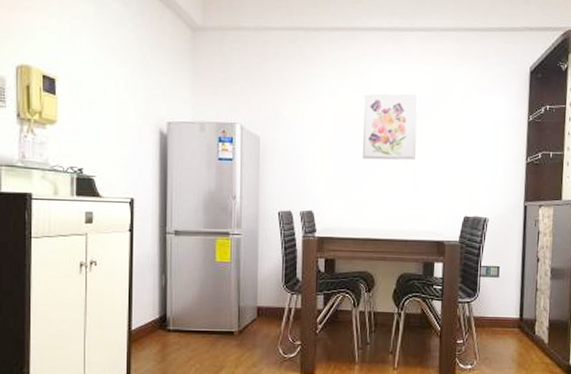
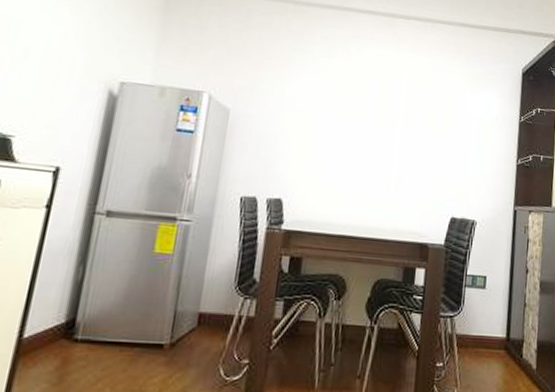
wall art: present [362,93,418,161] -> none [345,76,410,152]

